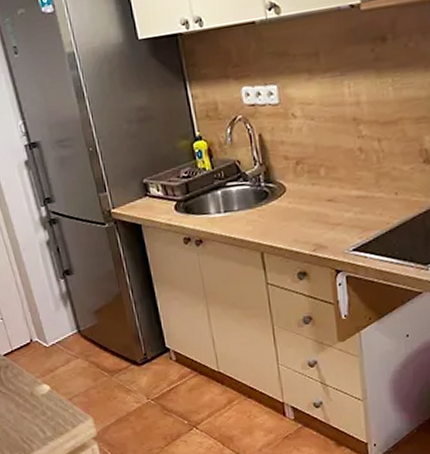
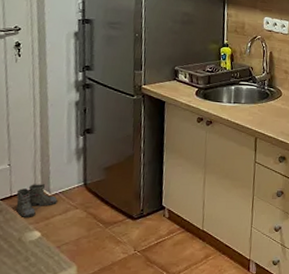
boots: none [16,335,57,371] -> present [15,184,58,217]

